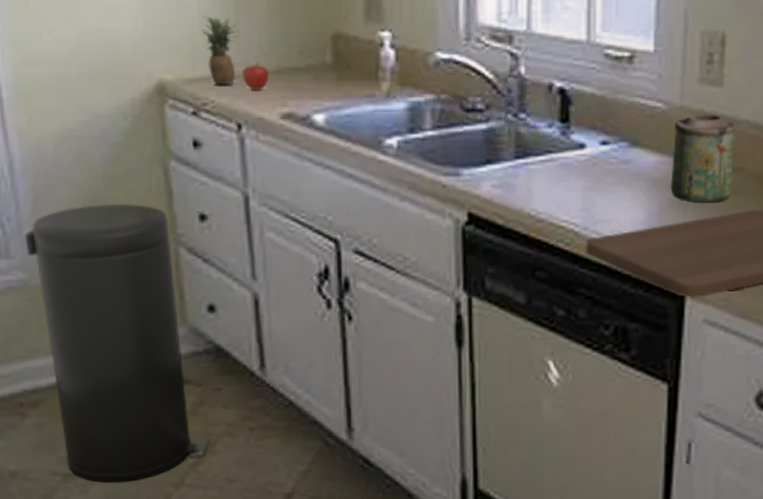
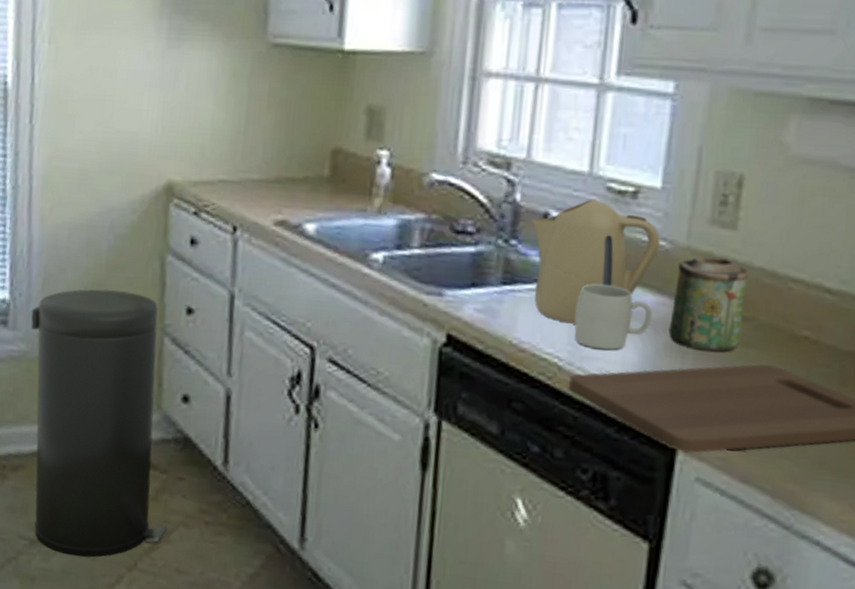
fruit: present [202,16,240,86] -> none [213,125,247,190]
fruit: present [243,62,270,90] -> none [244,170,269,197]
kettle: none [537,67,657,190] -> present [531,199,661,324]
mug: none [586,150,655,212] -> present [574,284,653,350]

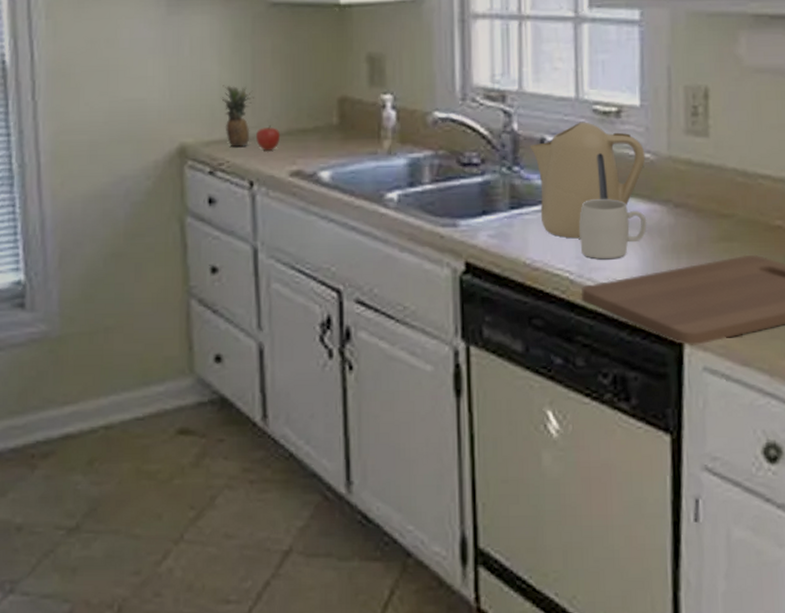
pedal bin: present [31,289,168,557] -> none [49,258,212,538]
fruit: none [213,125,247,190] -> present [221,85,255,148]
fruit: none [244,170,269,197] -> present [256,125,281,151]
canister: present [668,255,749,352] -> none [662,162,725,249]

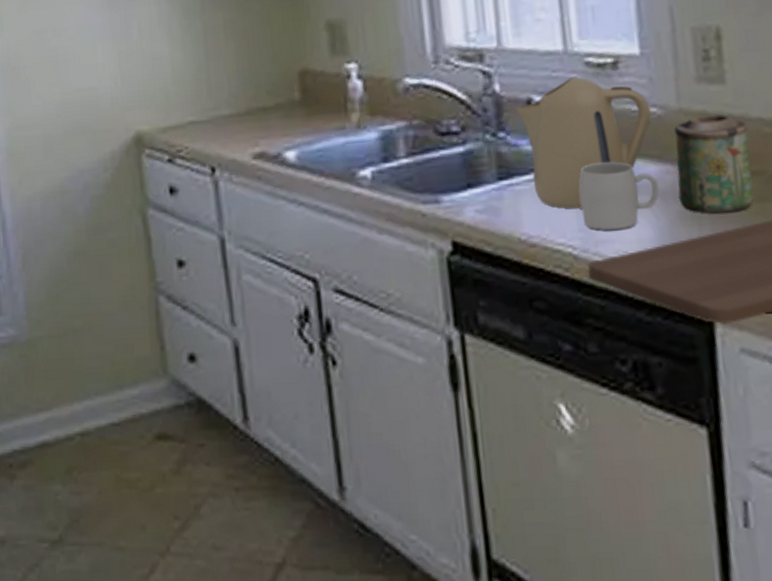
fruit: present [221,85,255,148] -> none [175,66,210,133]
fruit: present [256,125,281,151] -> none [214,105,240,133]
canister: none [662,162,725,249] -> present [674,114,754,214]

